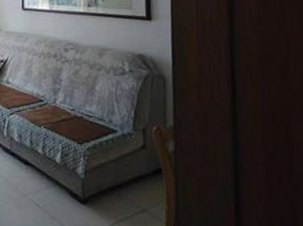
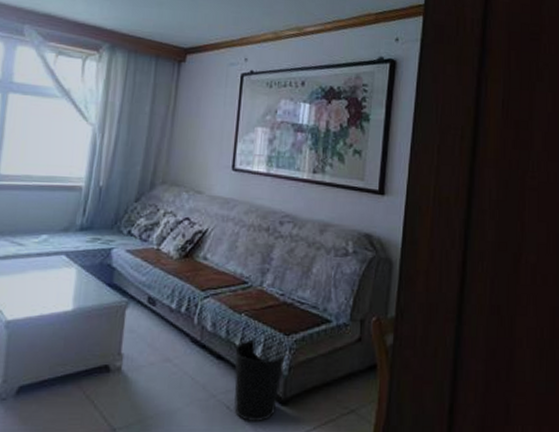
wastebasket: none [39,148,82,217] -> present [233,339,287,421]

